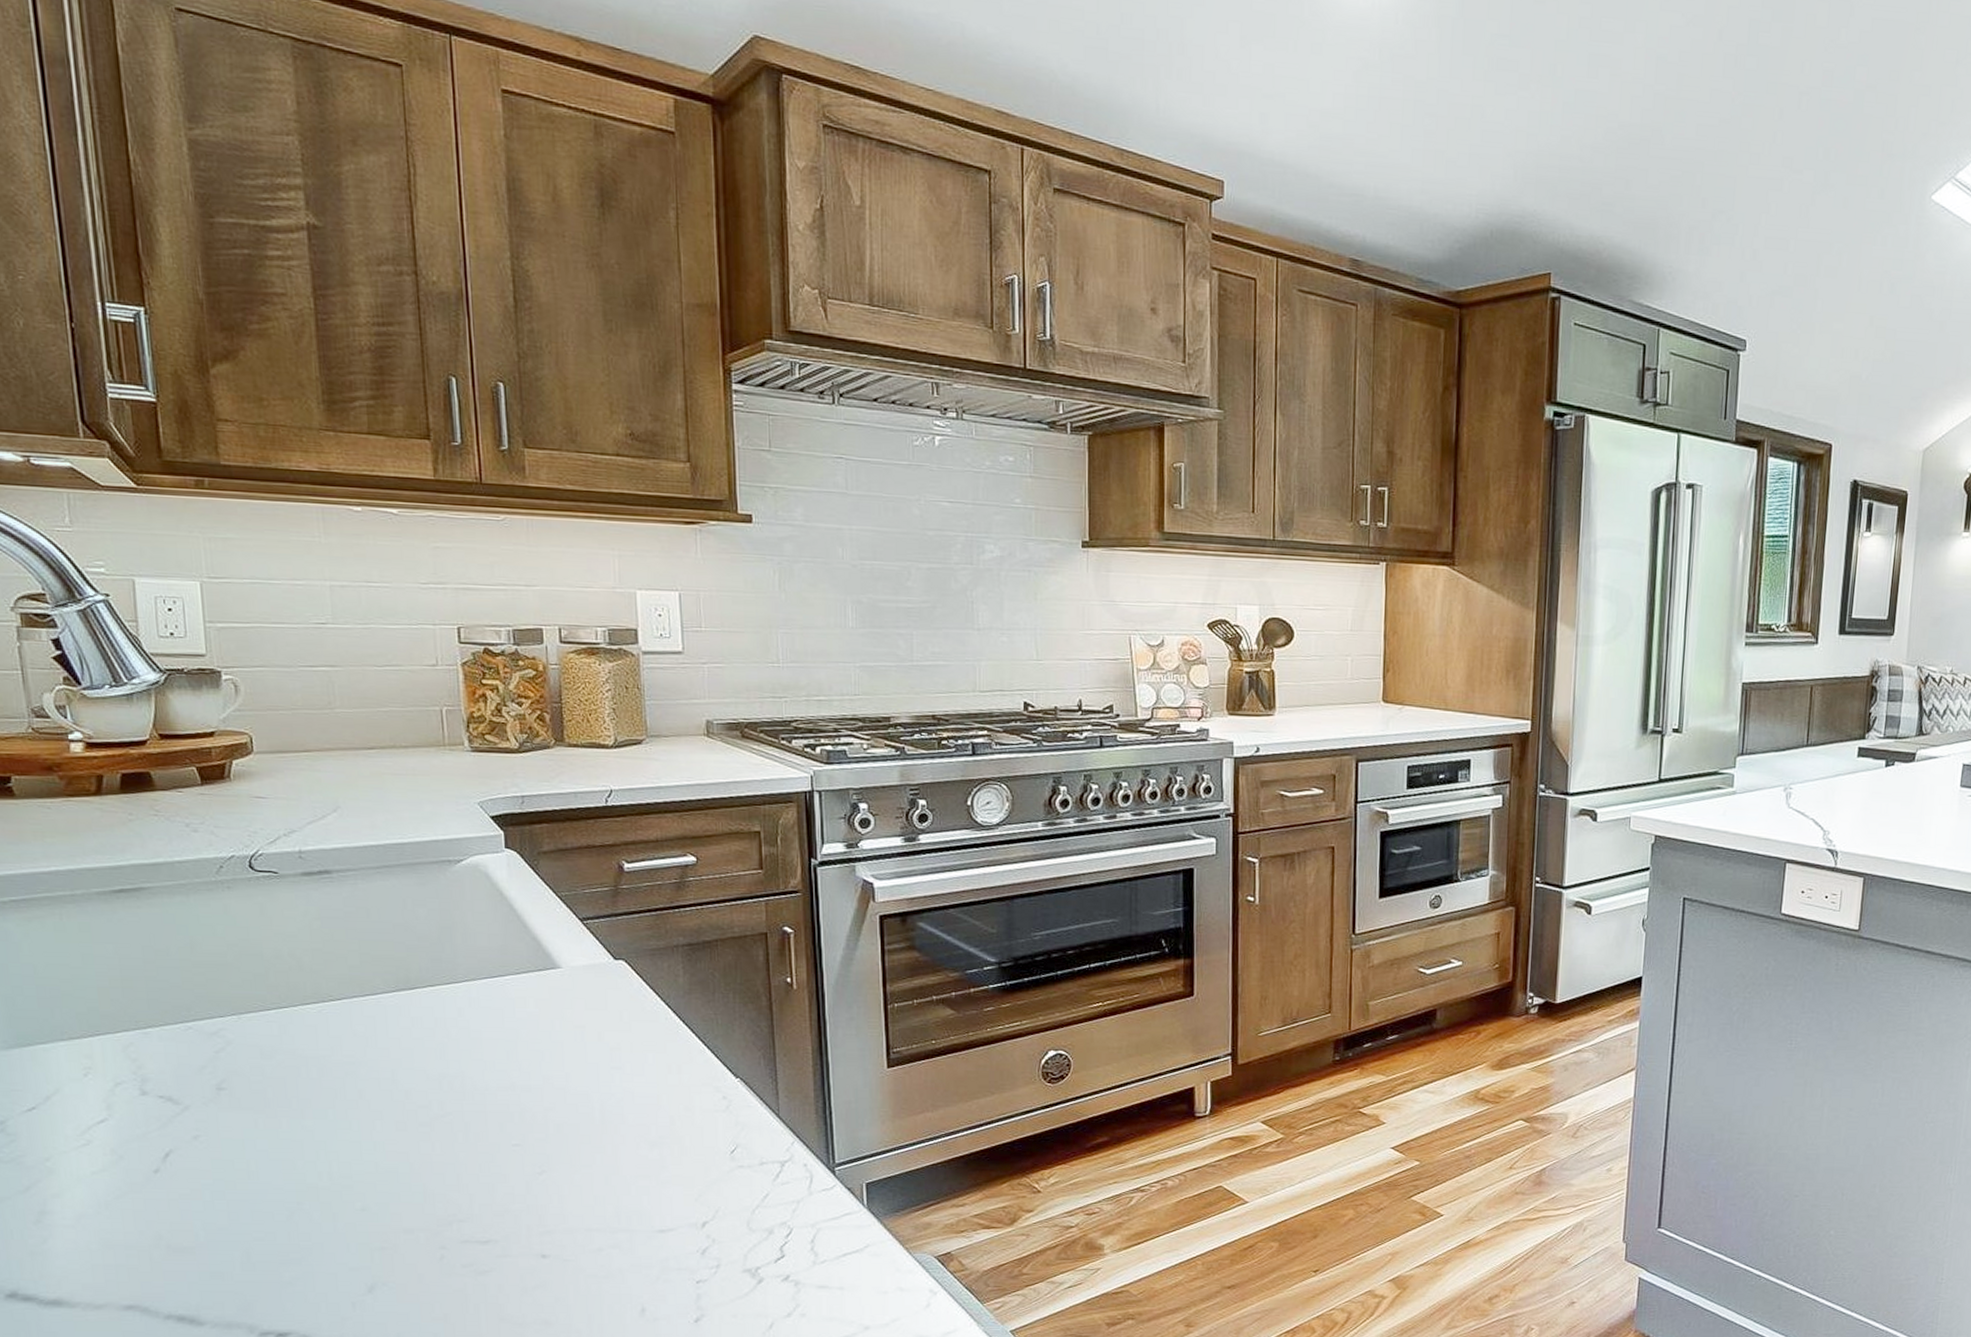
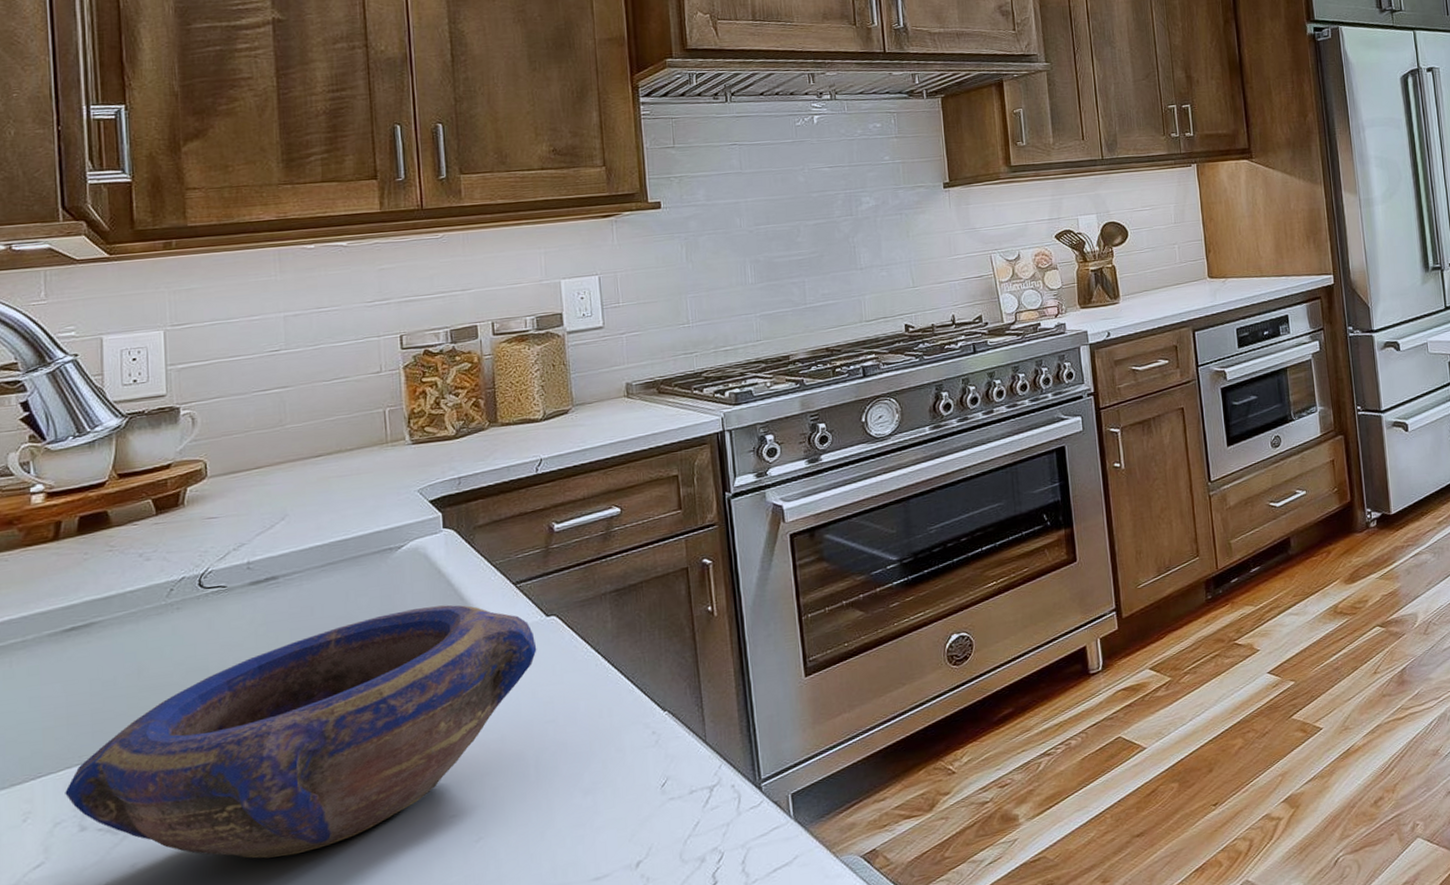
bowl: none [123,928,604,1155] -> present [65,605,537,859]

